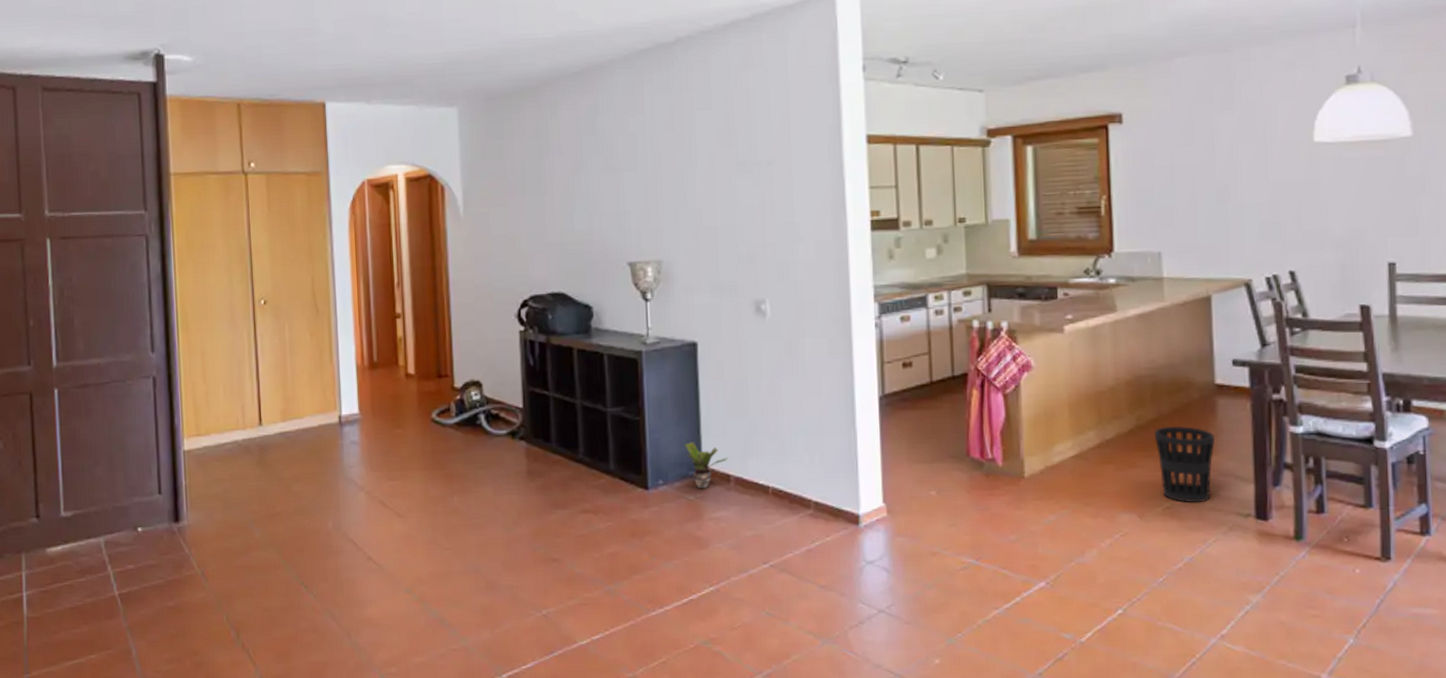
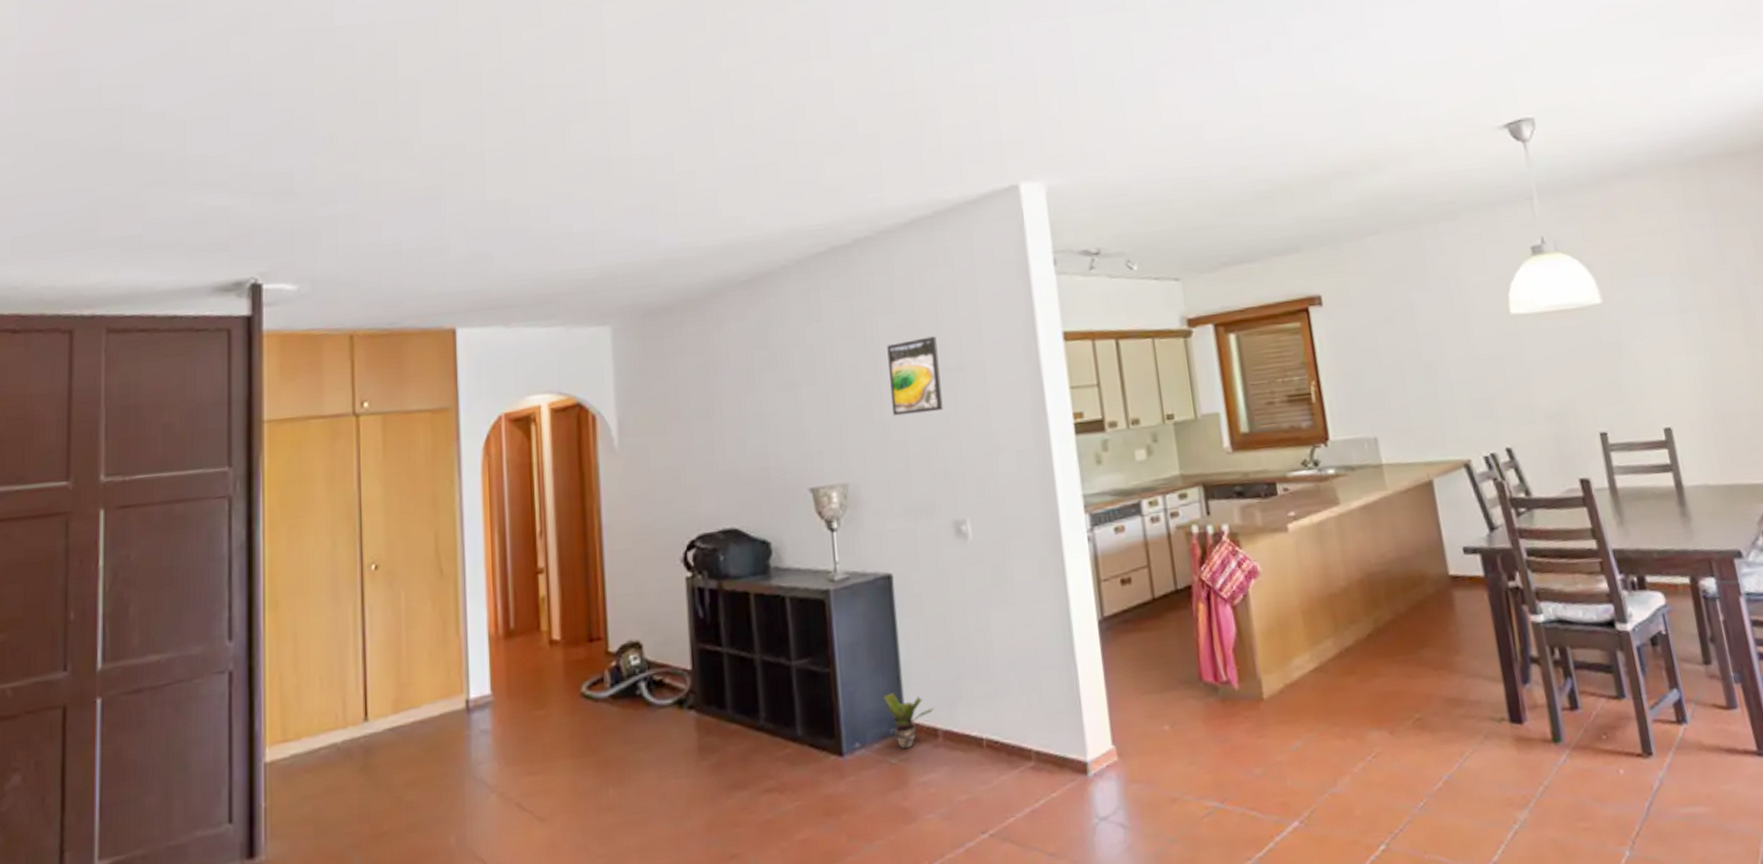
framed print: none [702,132,751,203] -> present [887,336,943,416]
wastebasket: present [1155,426,1215,502] -> none [1394,625,1461,712]

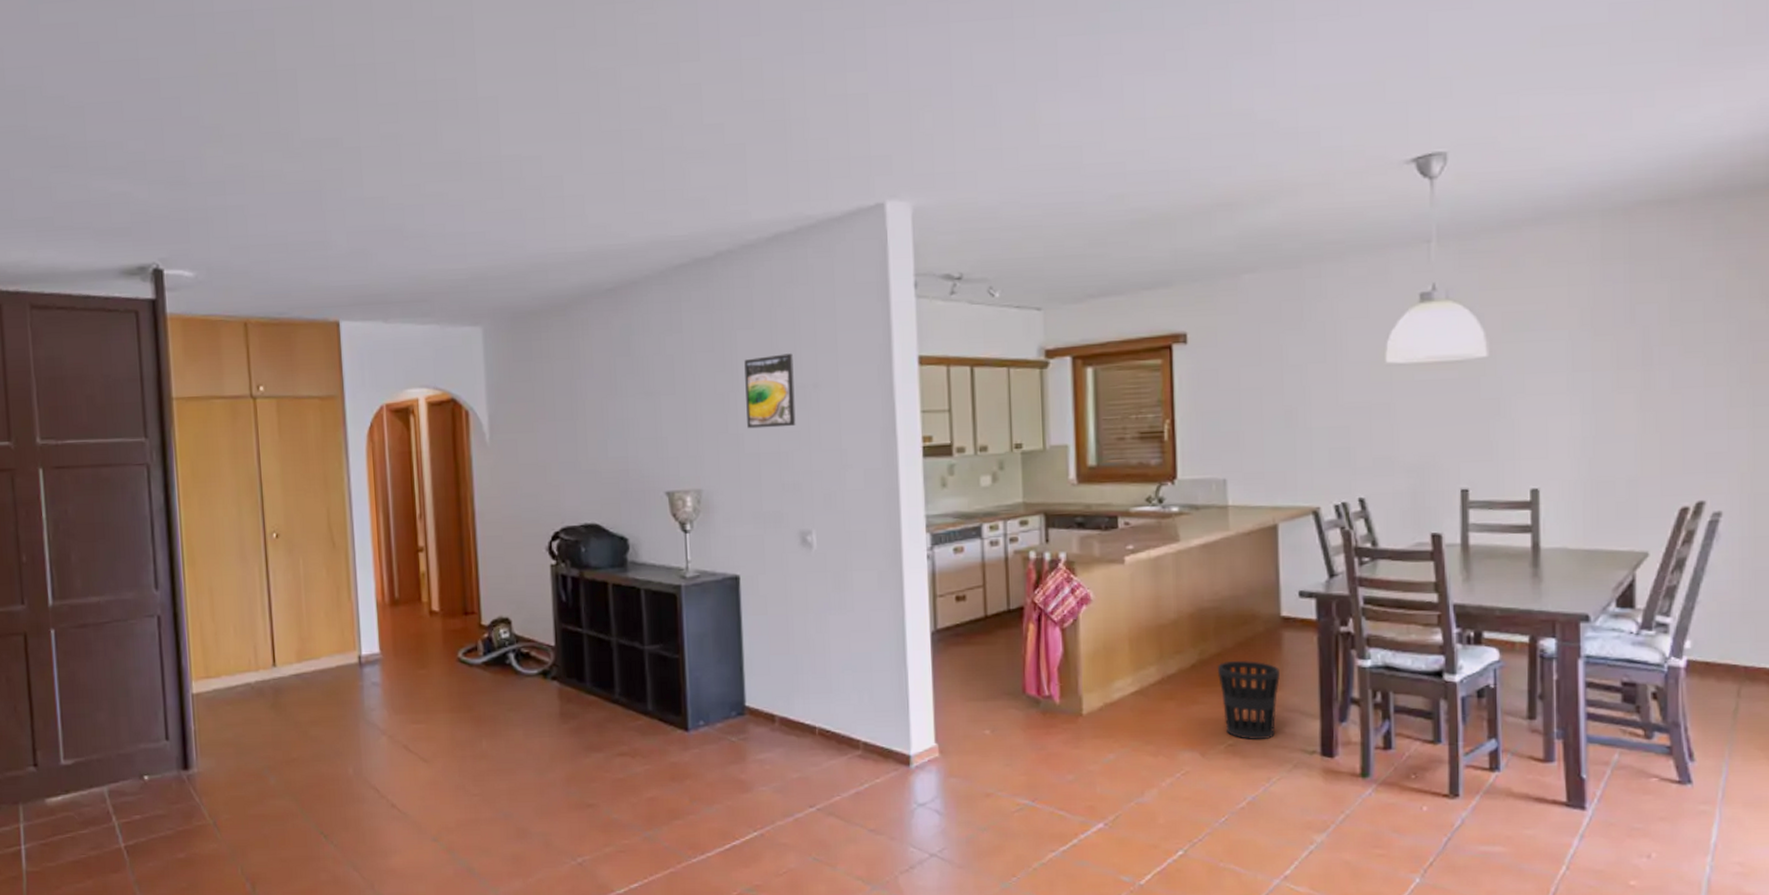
potted plant: present [883,693,935,750] -> none [727,681,773,730]
wastebasket: none [1394,625,1461,712] -> present [1218,660,1280,739]

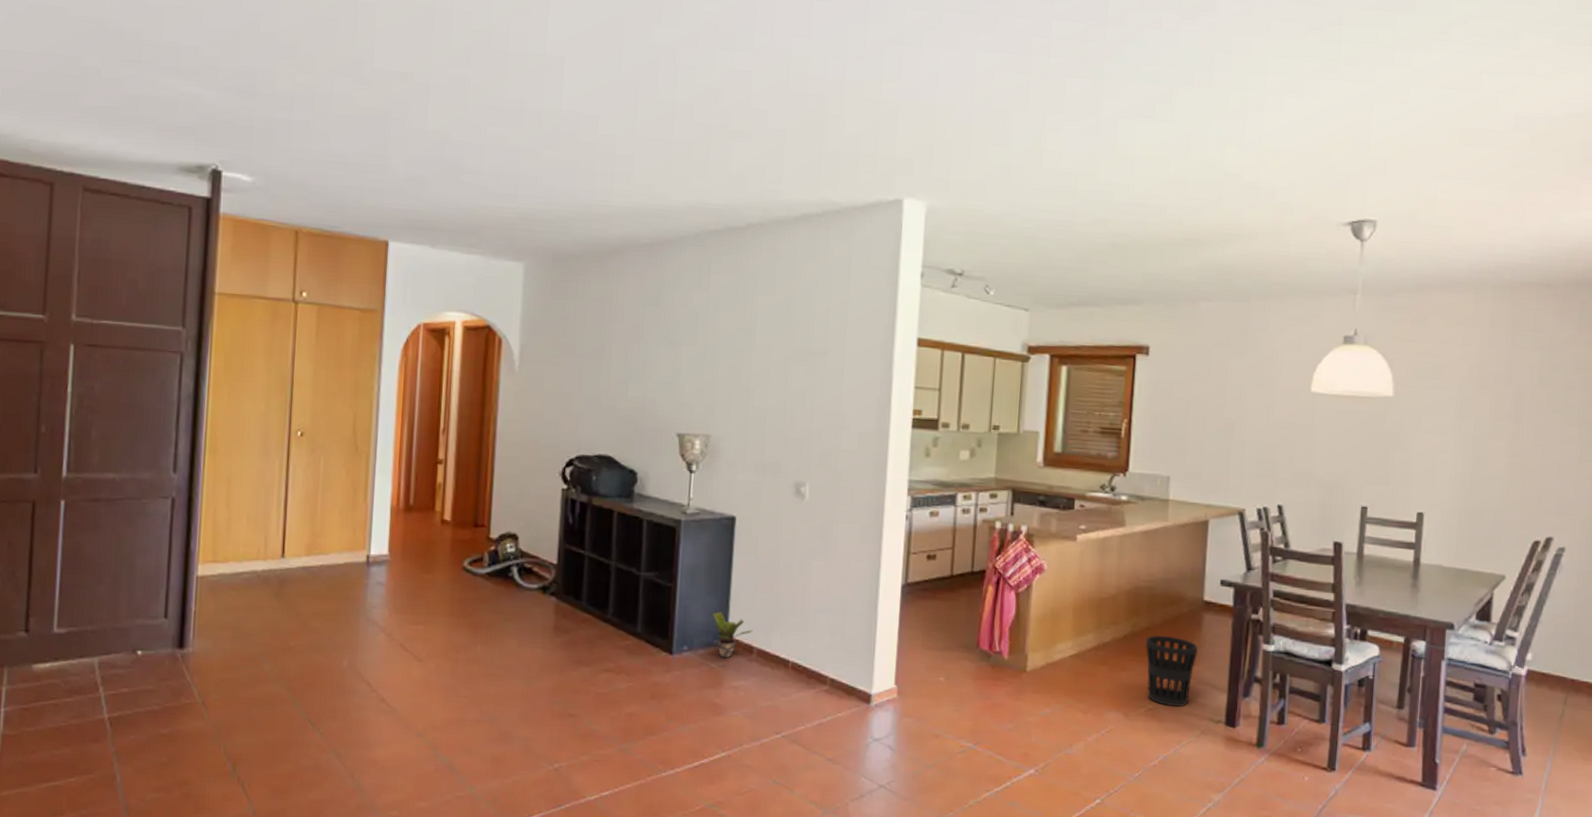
potted plant: none [727,681,773,730] -> present [713,612,754,659]
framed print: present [744,353,796,429] -> none [758,321,807,388]

